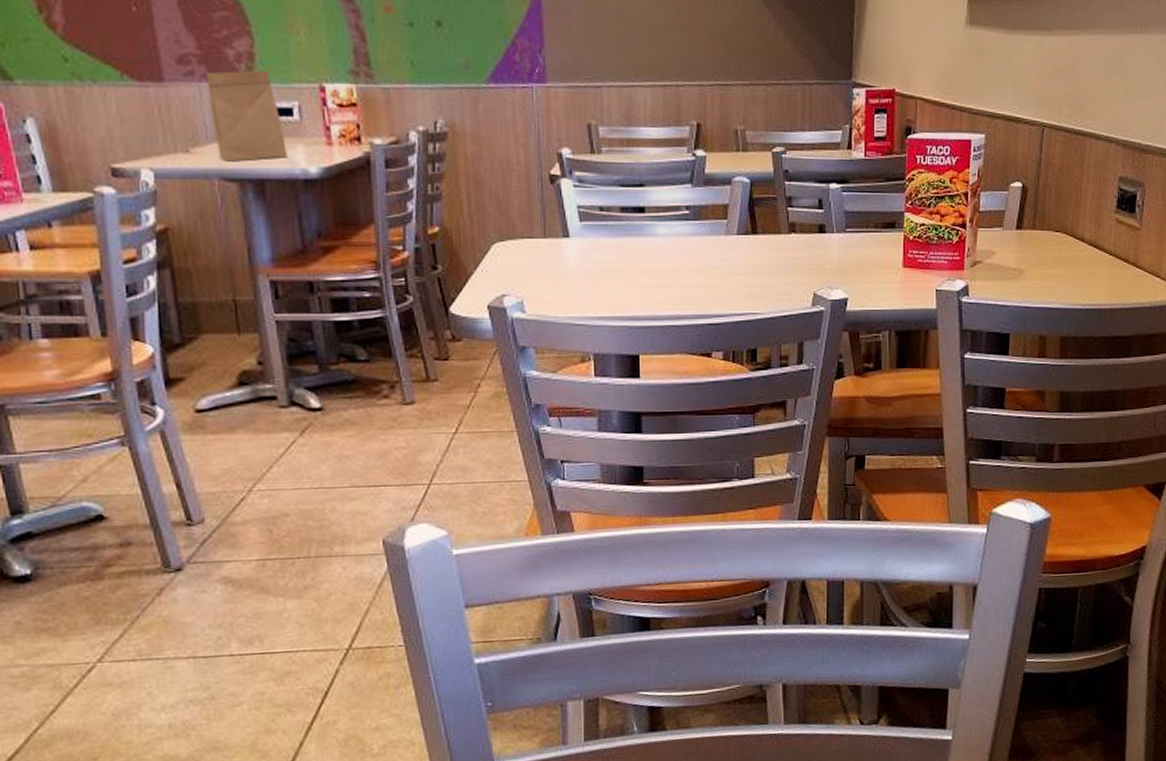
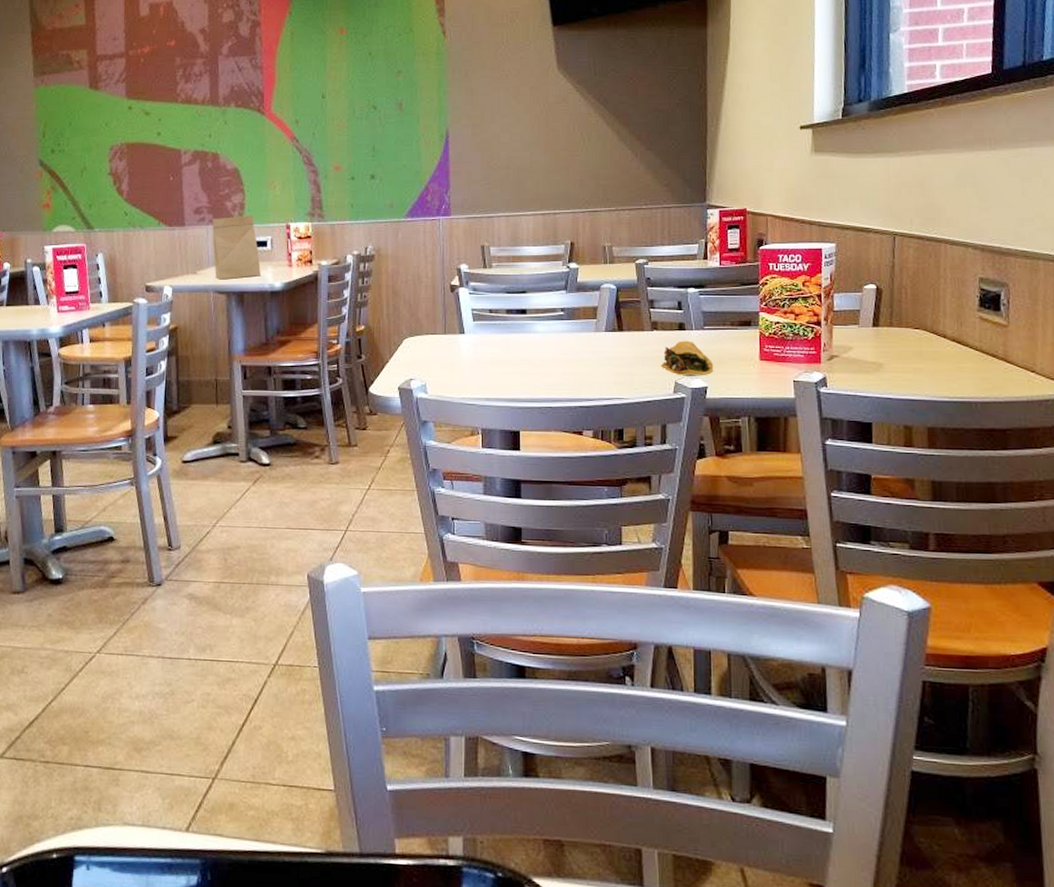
taco: none [798,245,855,286] -> present [660,340,714,376]

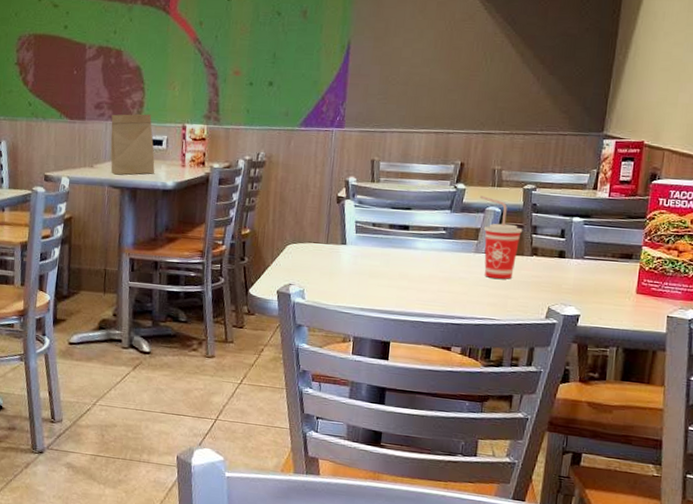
beverage cup: none [594,274,640,356] -> present [480,196,523,279]
taco: present [660,340,714,376] -> none [535,268,589,304]

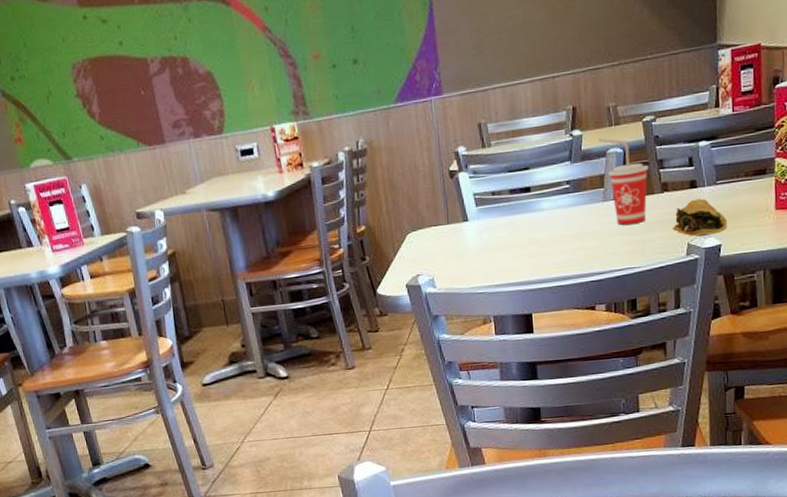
paper bag: present [110,114,155,175] -> none [192,122,251,197]
taco: none [535,268,589,304] -> present [672,198,728,237]

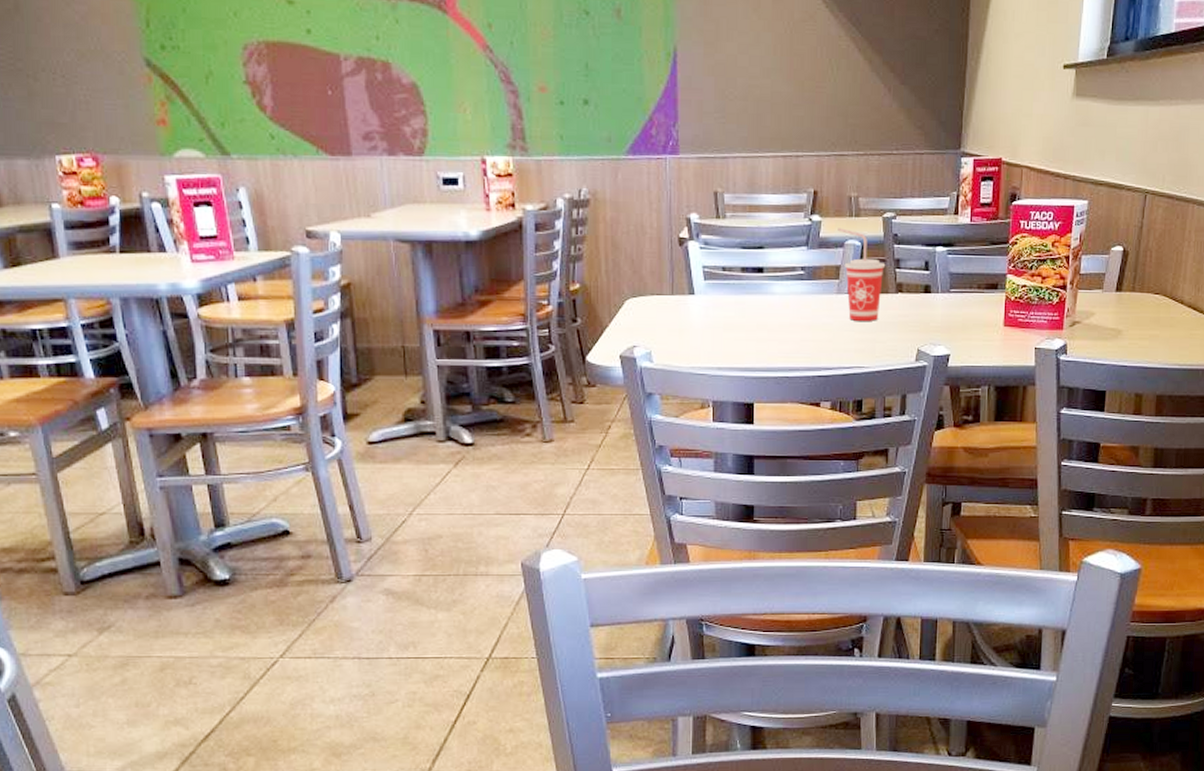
taco: present [672,198,728,237] -> none [903,304,958,343]

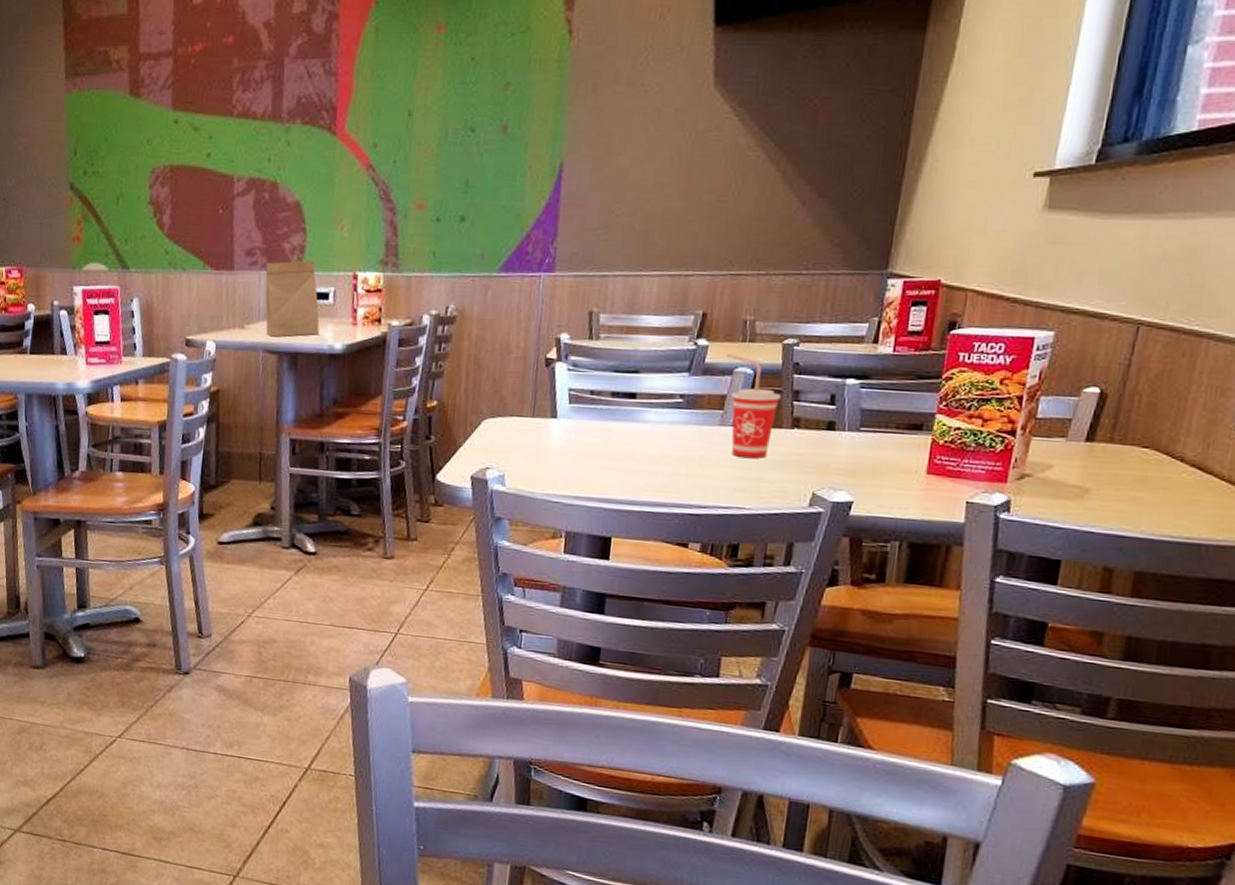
paper bag: none [387,145,452,225] -> present [265,261,320,337]

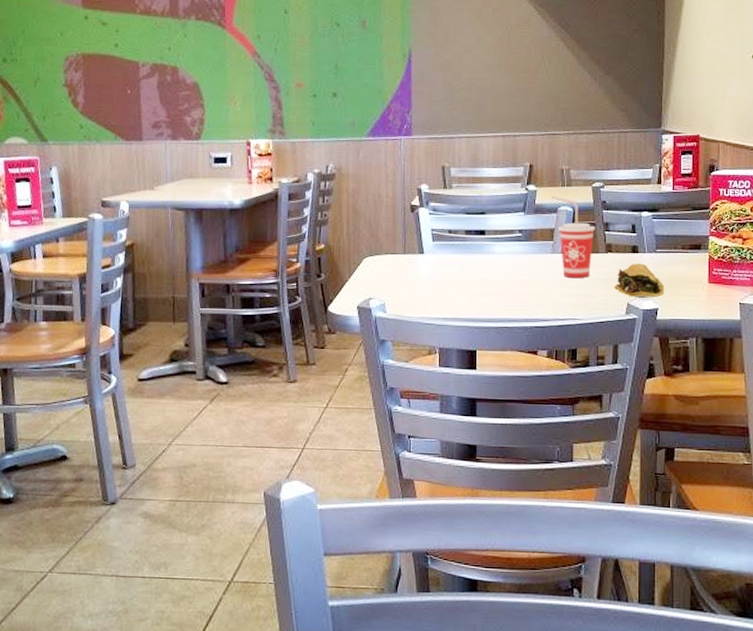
paper bag: present [265,261,320,337] -> none [170,131,220,196]
taco: none [796,443,866,488] -> present [613,263,665,298]

